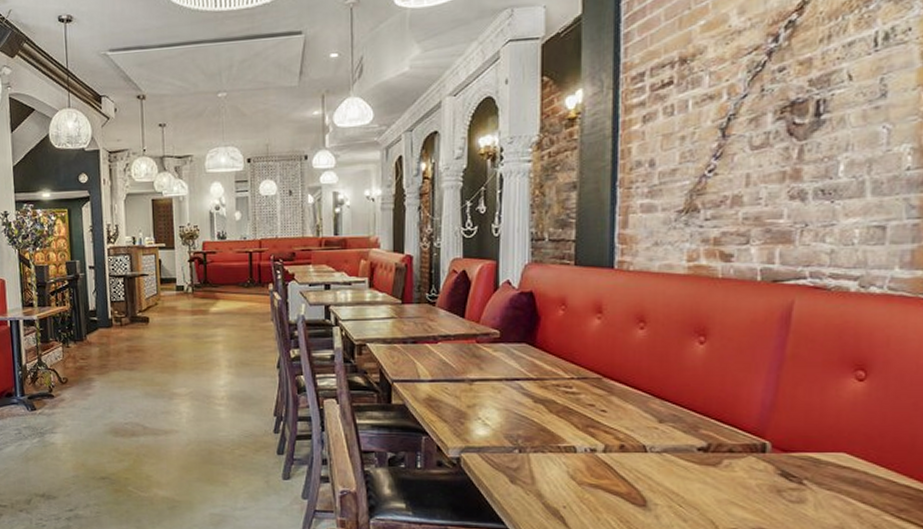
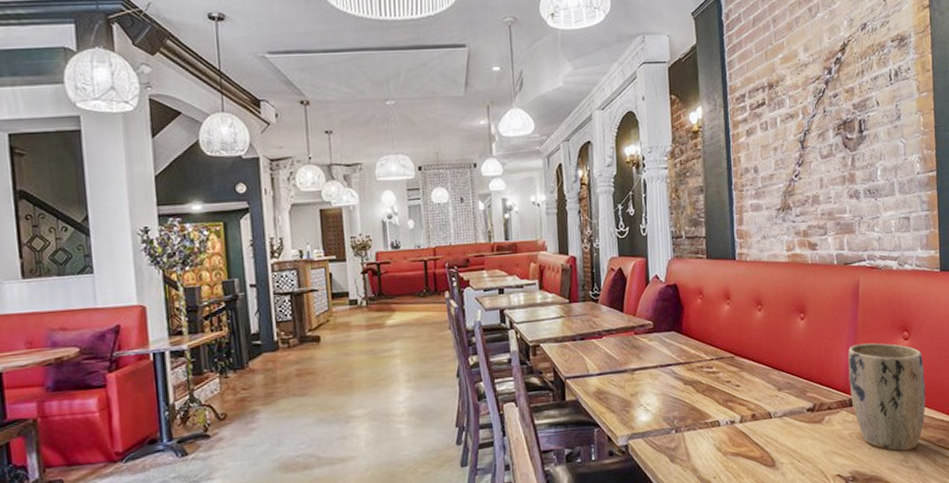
plant pot: none [763,380,887,517] -> present [847,343,926,451]

